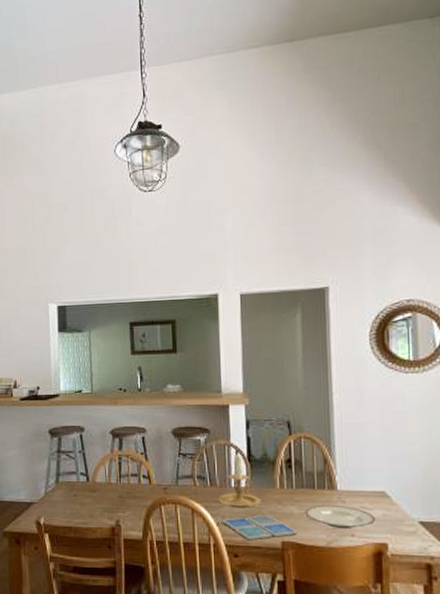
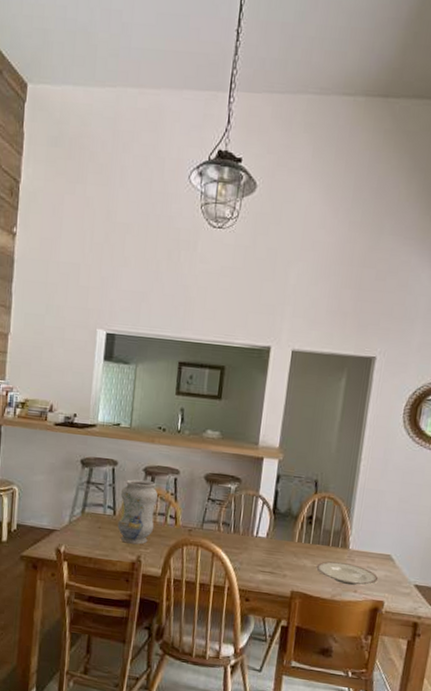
vase: none [91,442,129,509] -> present [117,479,158,545]
candle holder: present [218,453,261,508] -> none [239,505,279,557]
drink coaster: present [223,515,298,541] -> none [240,565,308,587]

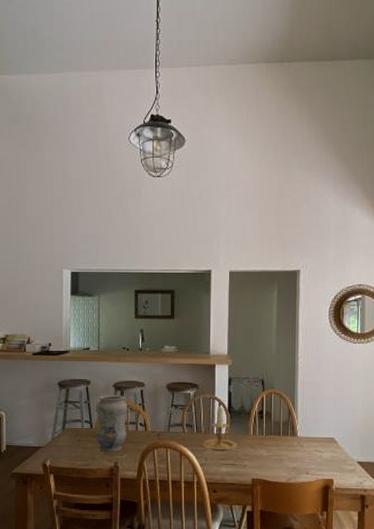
candle holder: none [239,505,279,557] -> present [202,406,237,452]
plate: present [316,561,378,586] -> none [271,448,326,468]

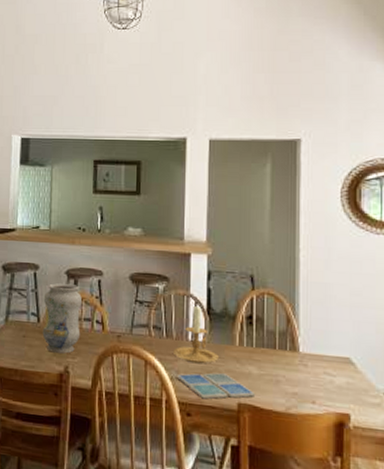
drink coaster: none [206,457,265,478] -> present [177,373,256,399]

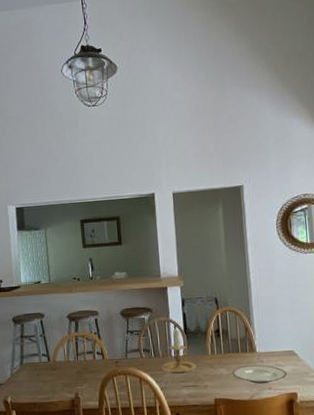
vase: present [42,283,82,354] -> none [51,325,85,384]
drink coaster: present [177,373,256,399] -> none [166,378,227,401]
plate: none [264,367,339,396] -> present [232,364,288,384]

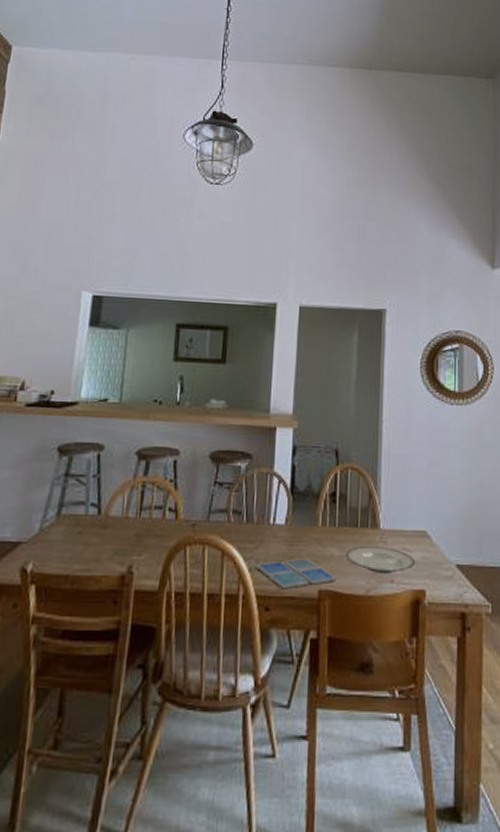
candle holder: present [161,328,197,374] -> none [253,484,301,550]
drink coaster: none [166,378,227,401] -> present [256,558,337,590]

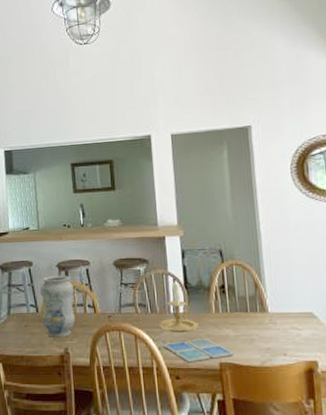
vase: none [103,465,153,551] -> present [39,275,76,337]
candle holder: none [253,484,301,550] -> present [158,281,199,333]
plate: present [345,545,416,575] -> none [239,326,306,349]

